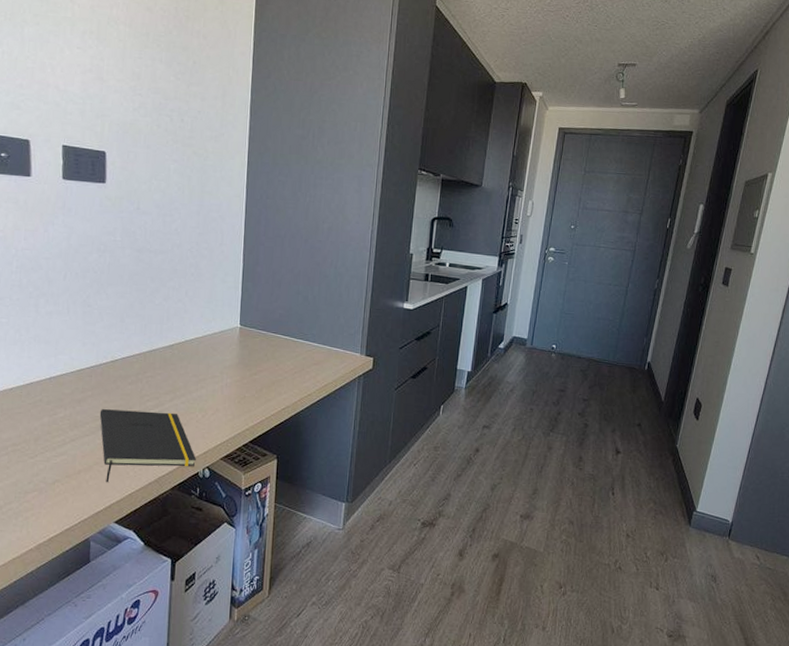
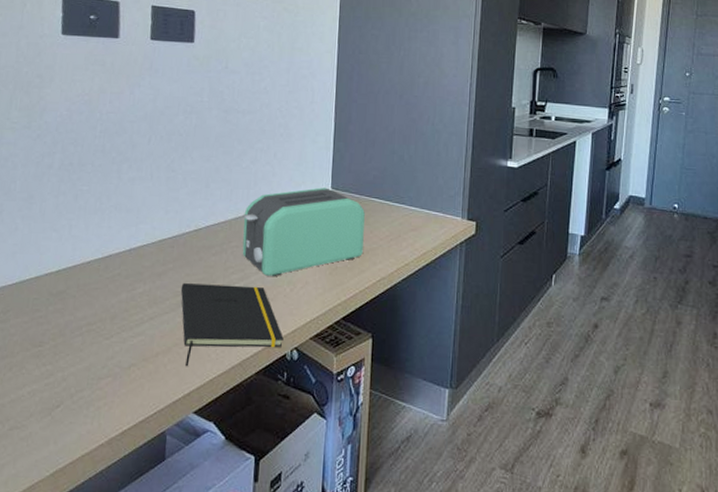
toaster: none [156,324,271,404] -> present [242,187,365,276]

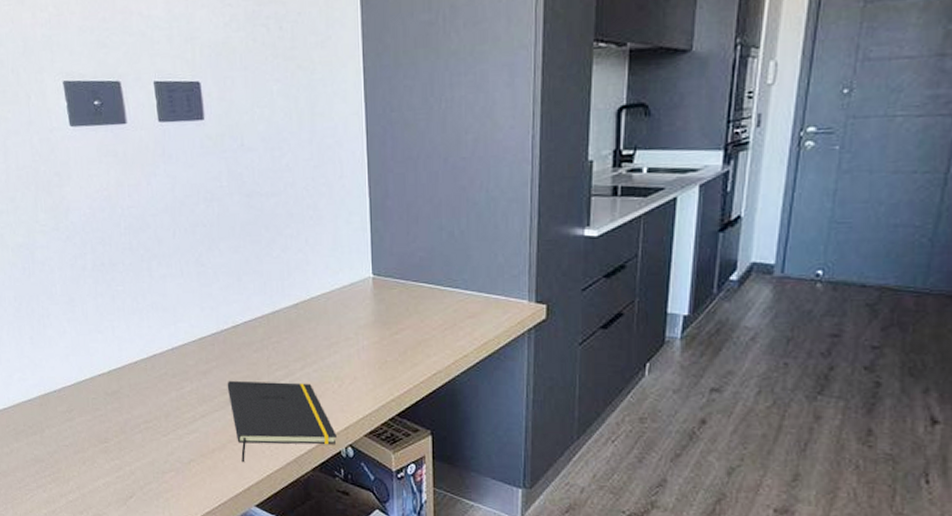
toaster: present [242,187,365,276] -> none [279,274,414,372]

